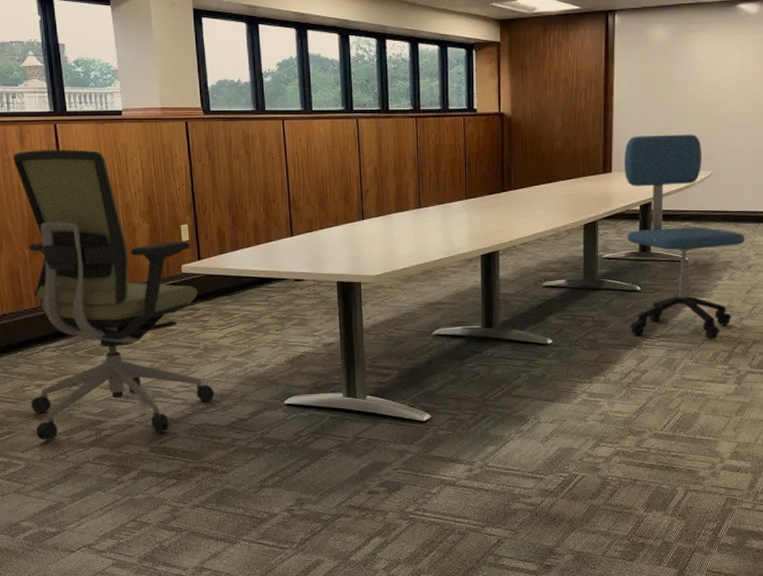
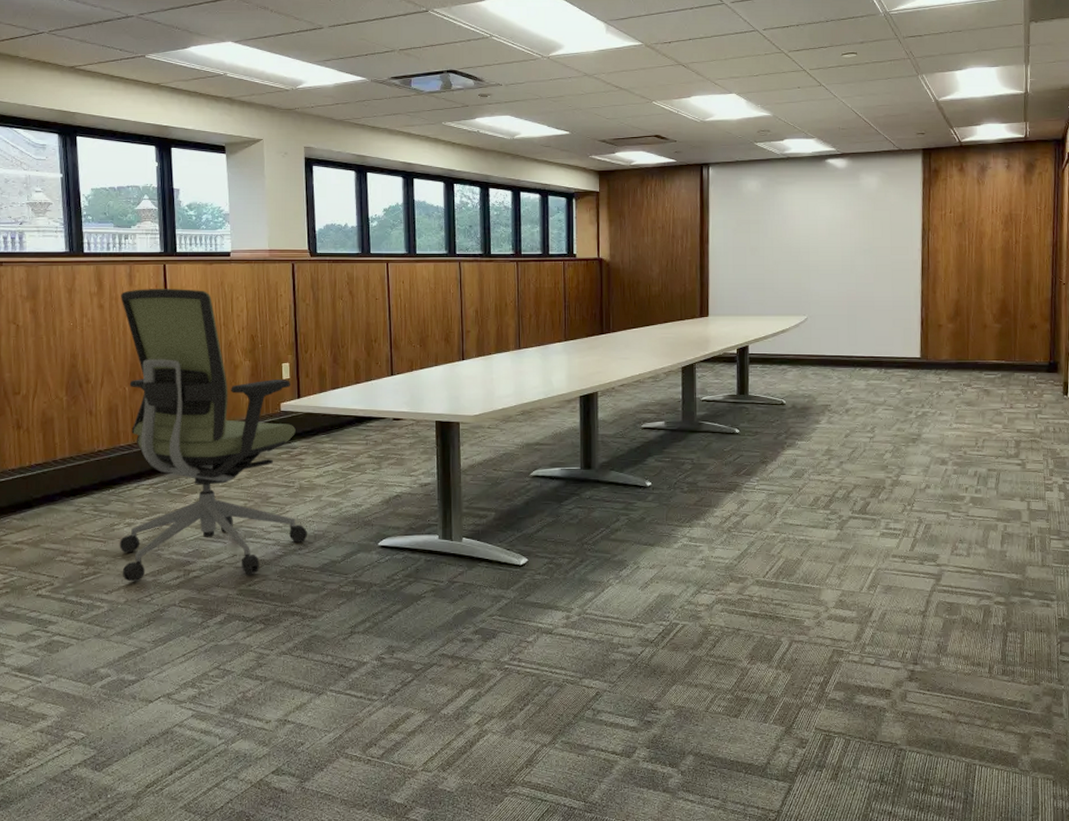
office chair: present [625,134,744,341] -> none [721,280,841,485]

